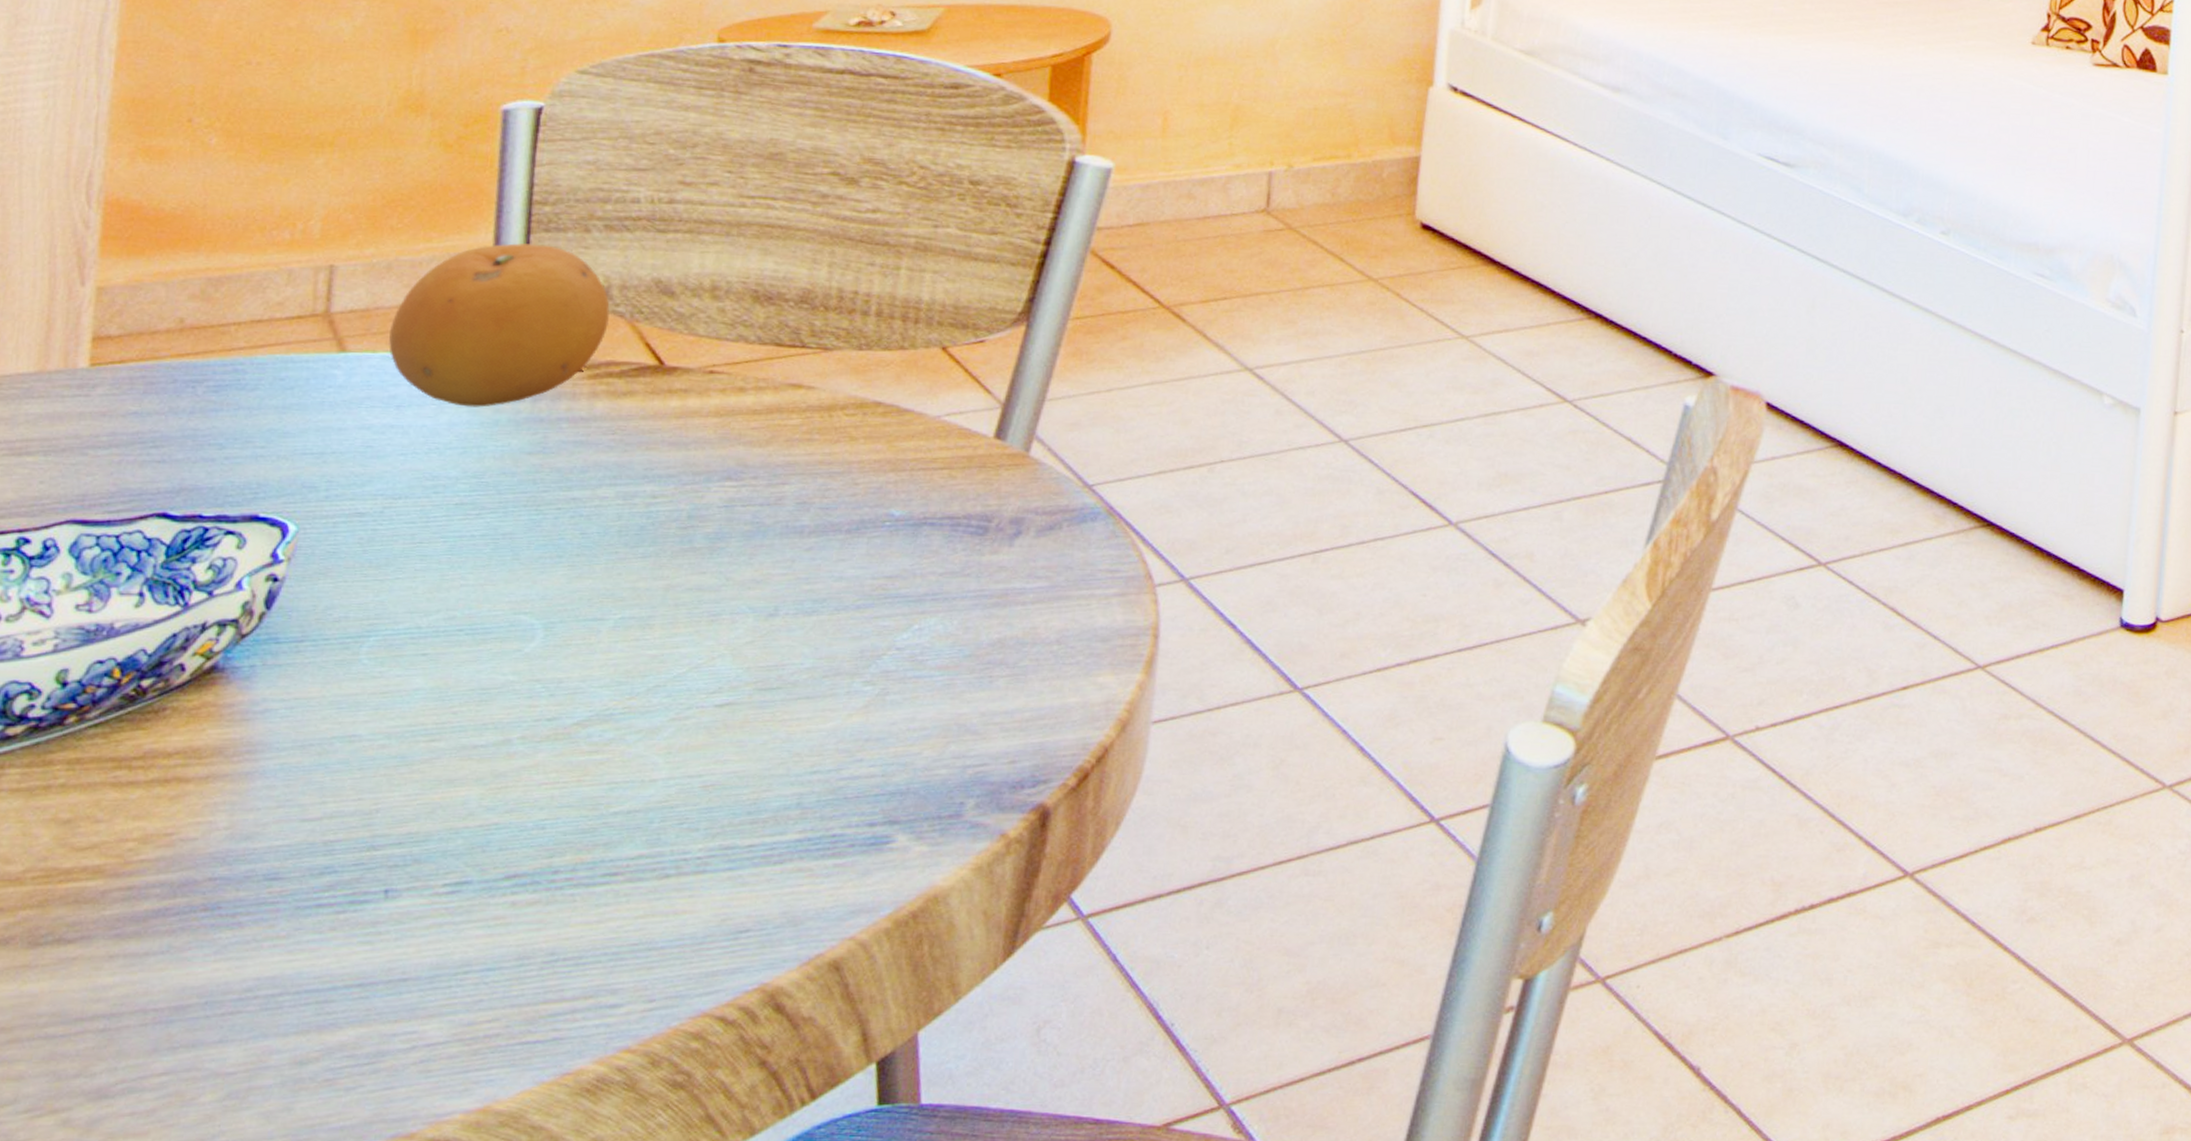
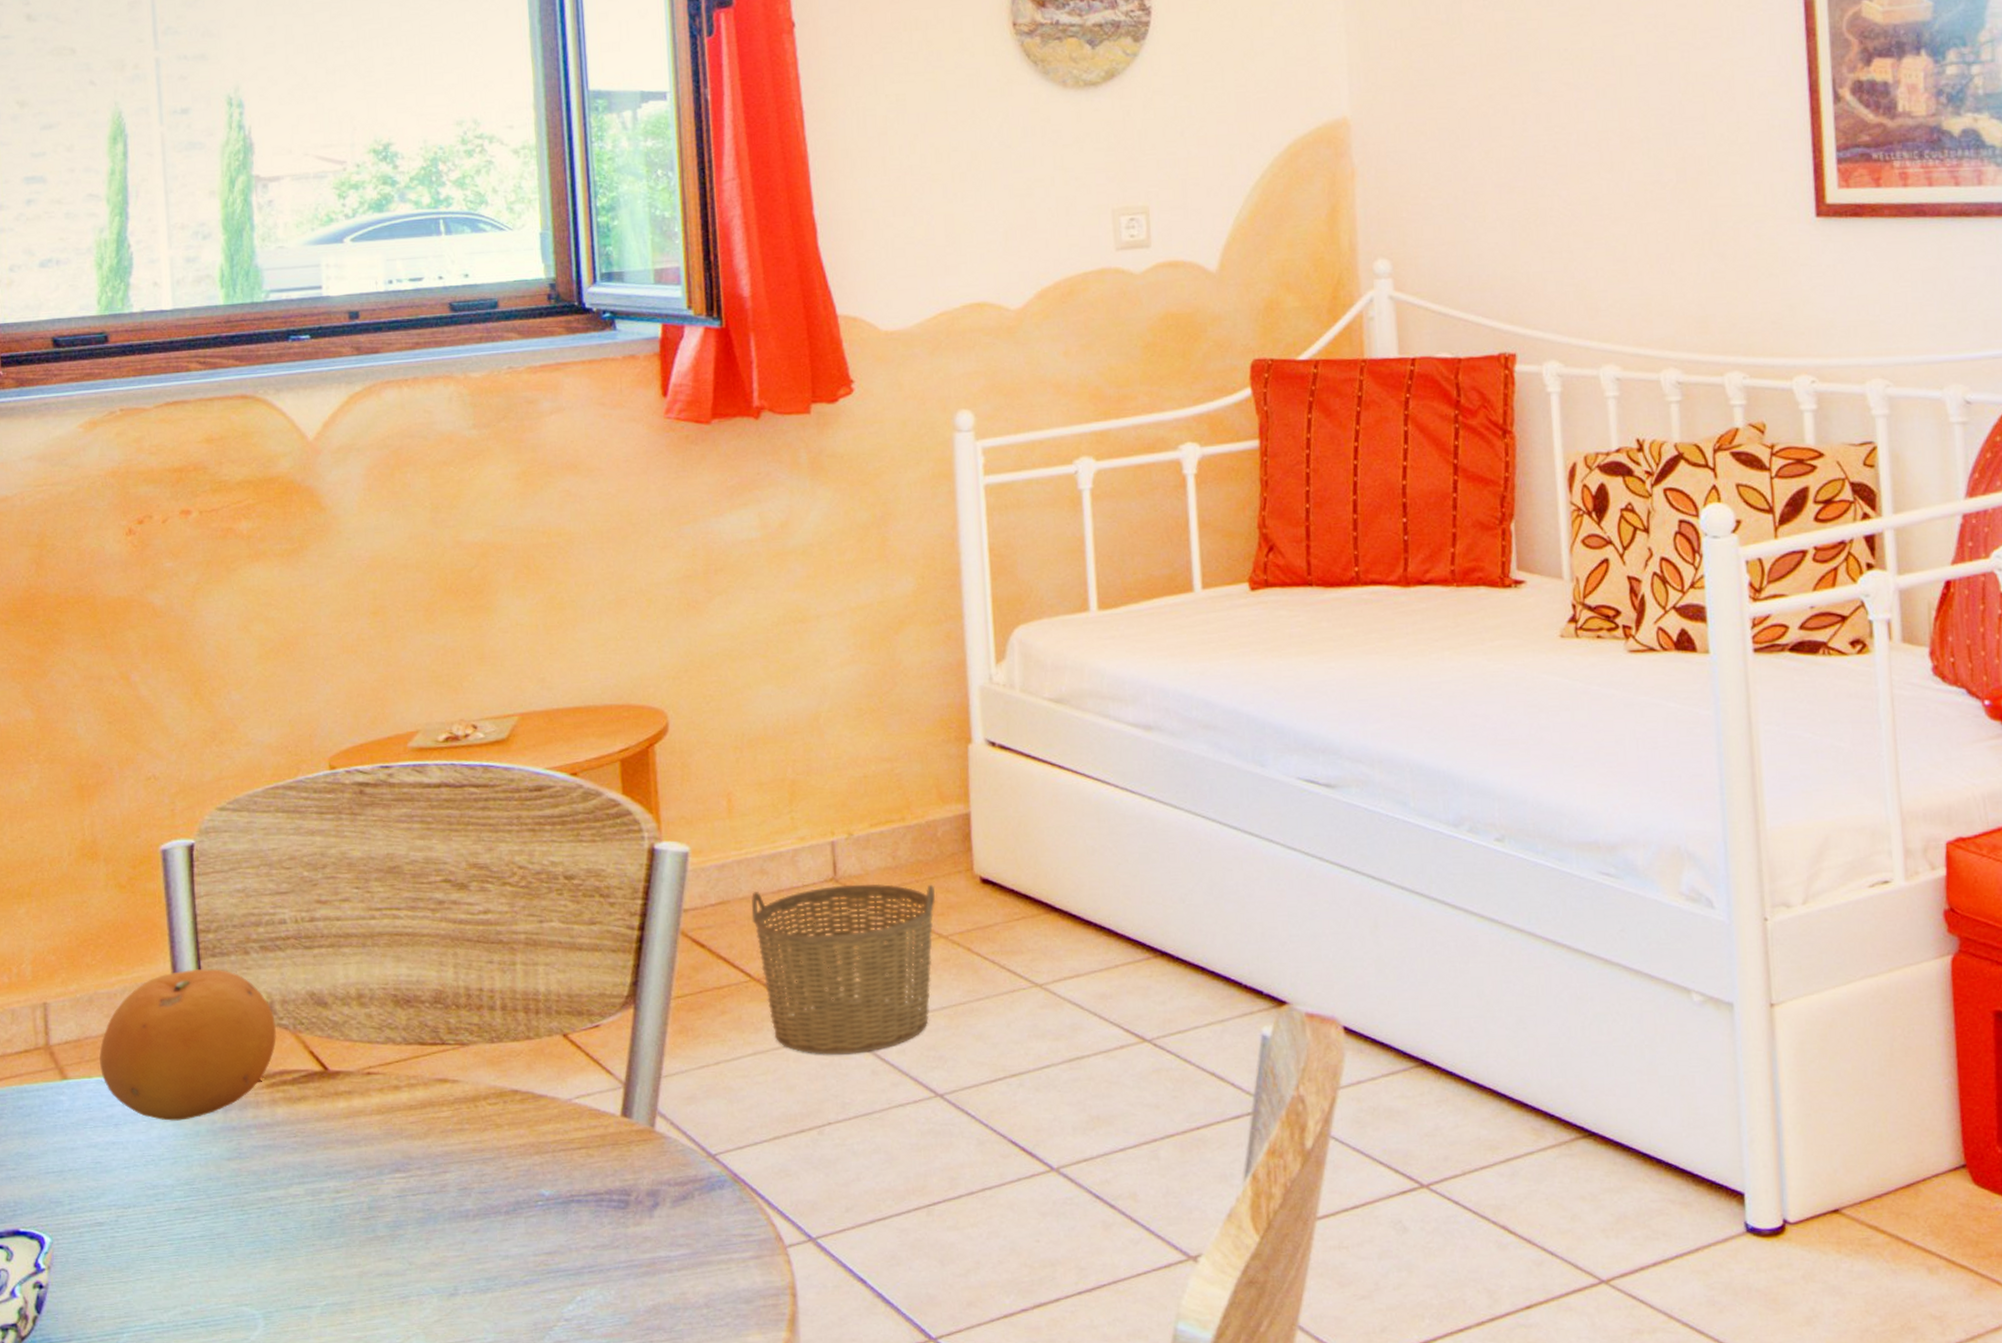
basket: none [1170,216,1371,392] -> present [750,883,936,1055]

